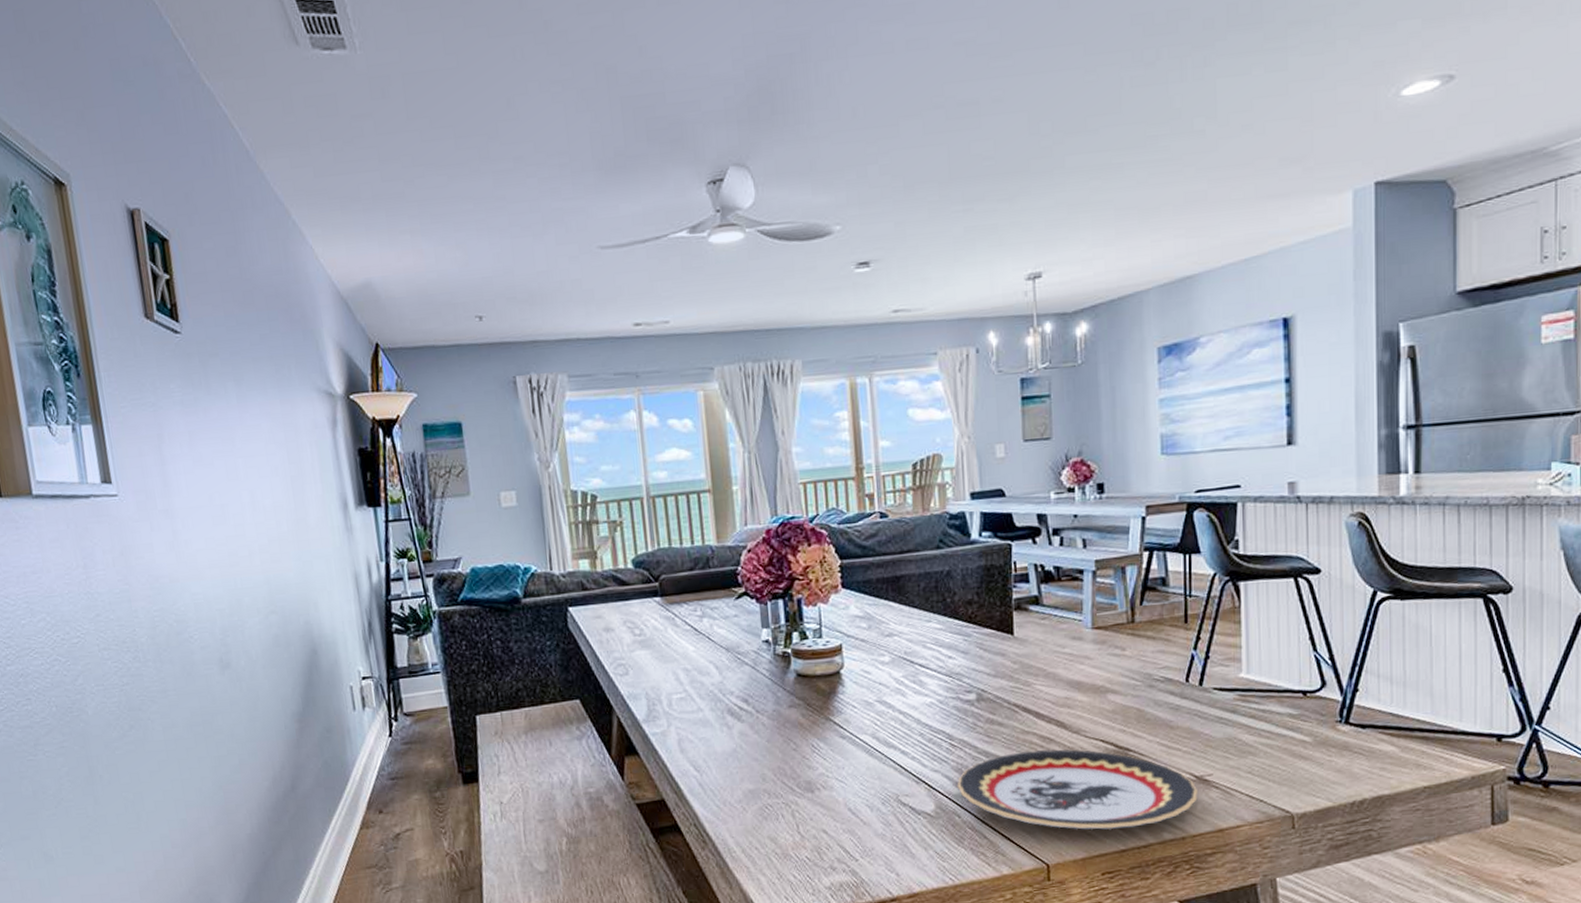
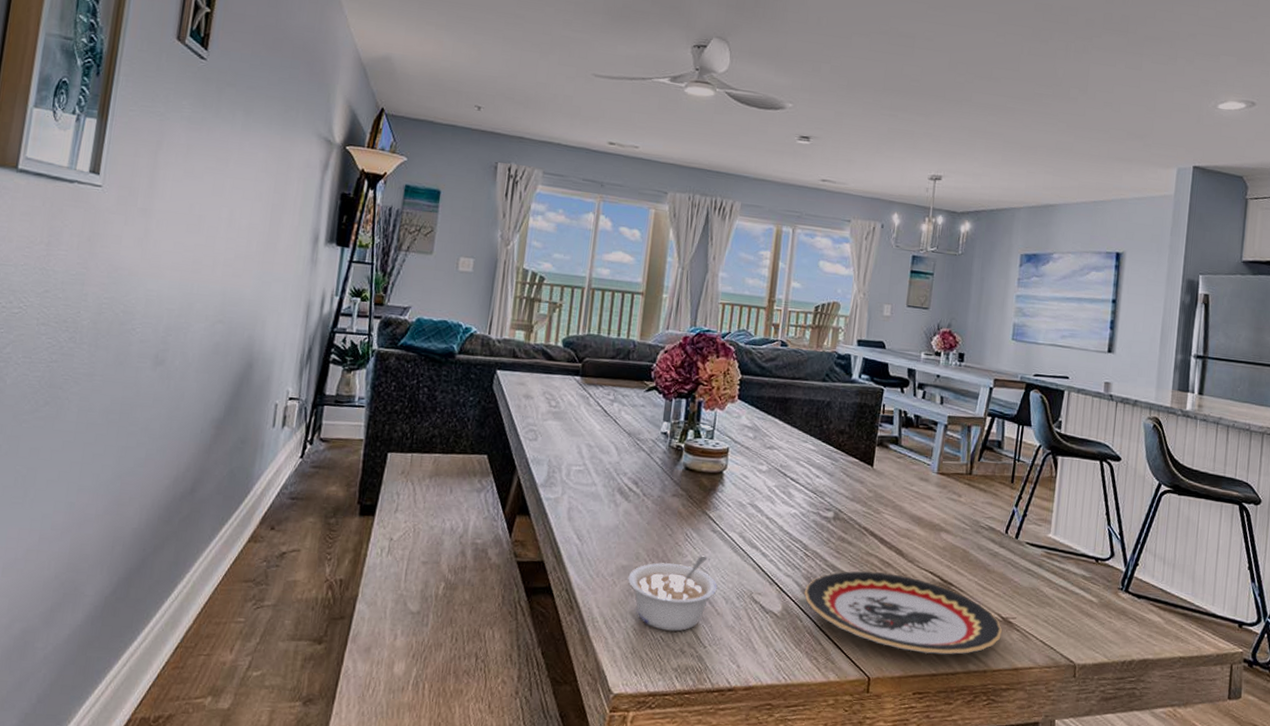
legume: none [758,765,859,850] -> present [628,555,718,632]

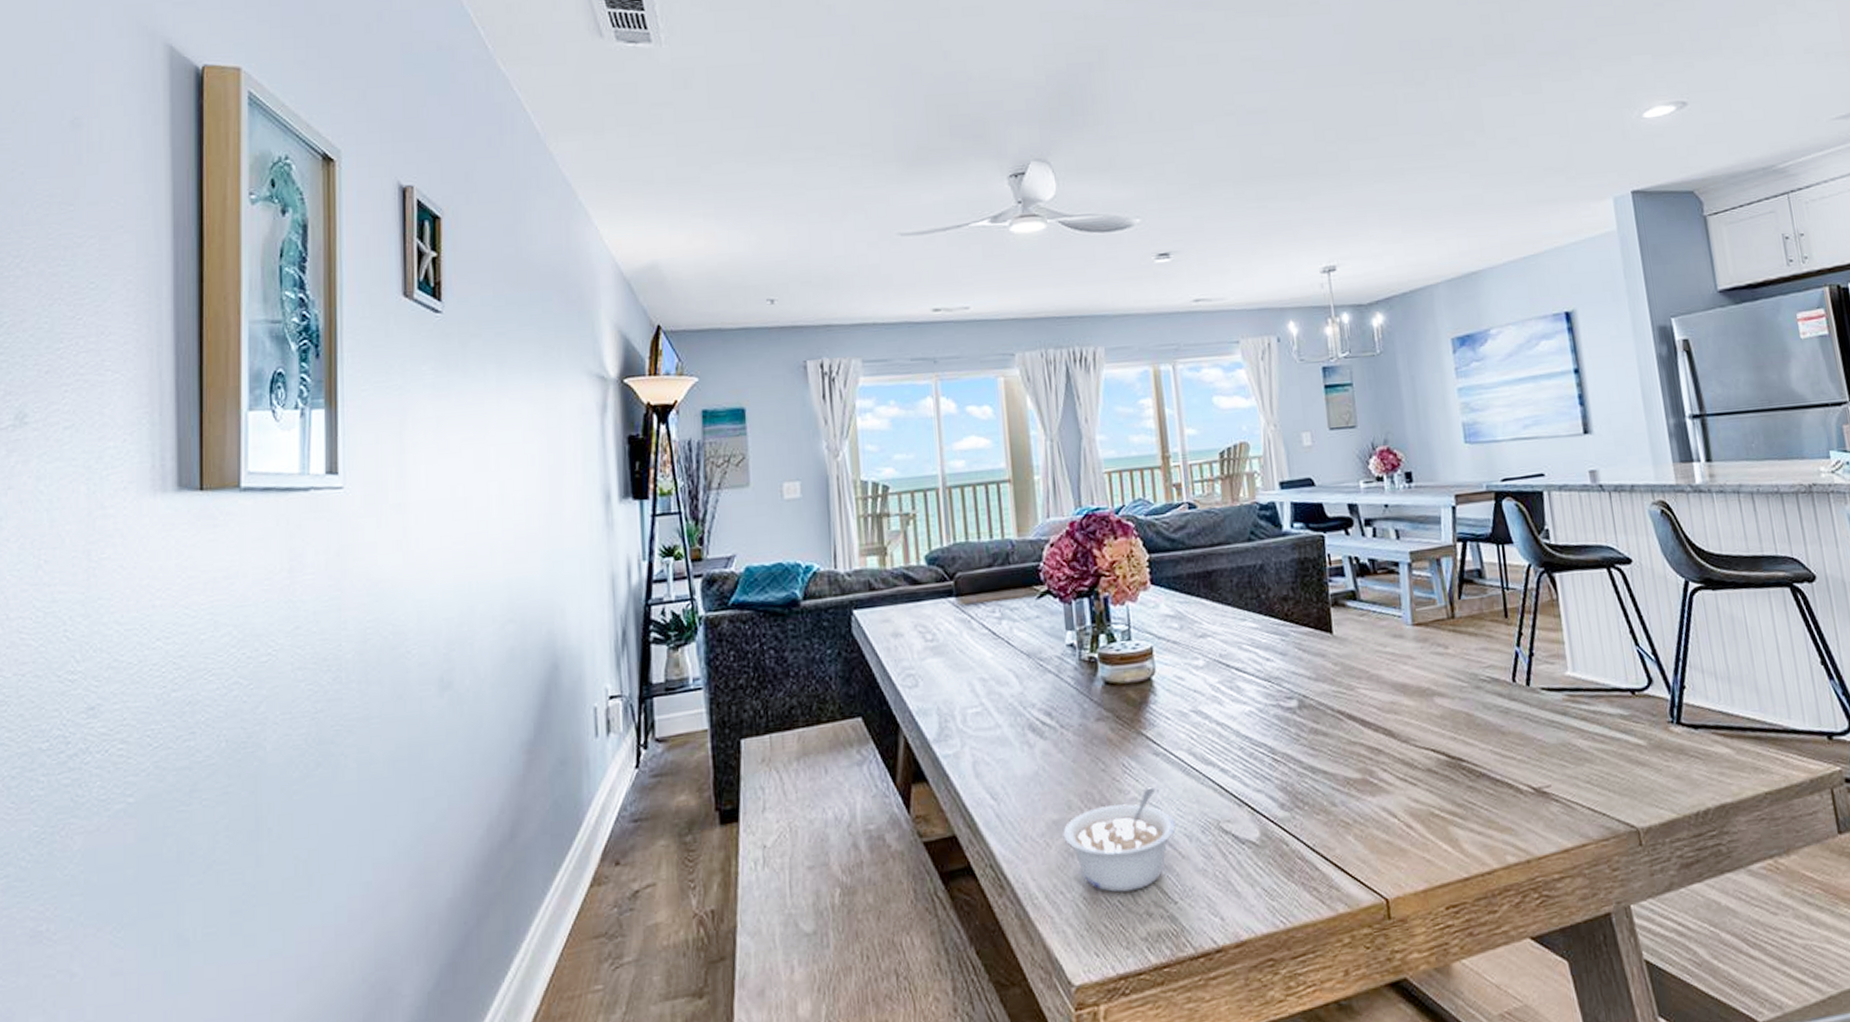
plate: present [803,571,1003,655] -> none [1282,761,1539,856]

